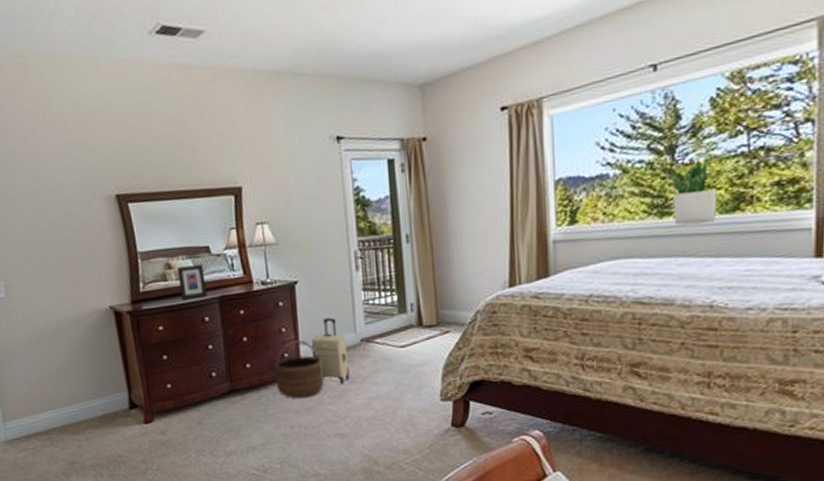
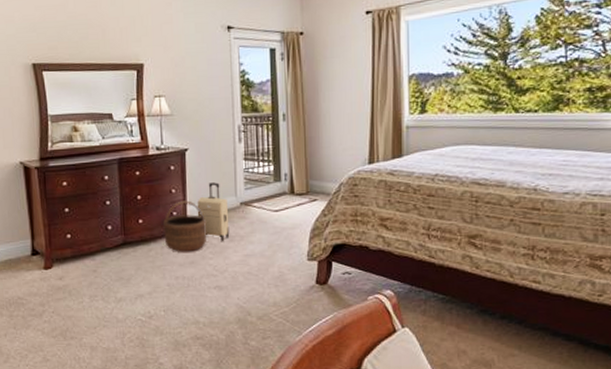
picture frame: present [177,265,207,300] -> none [82,129,108,160]
planter: present [669,158,718,225] -> none [502,65,541,119]

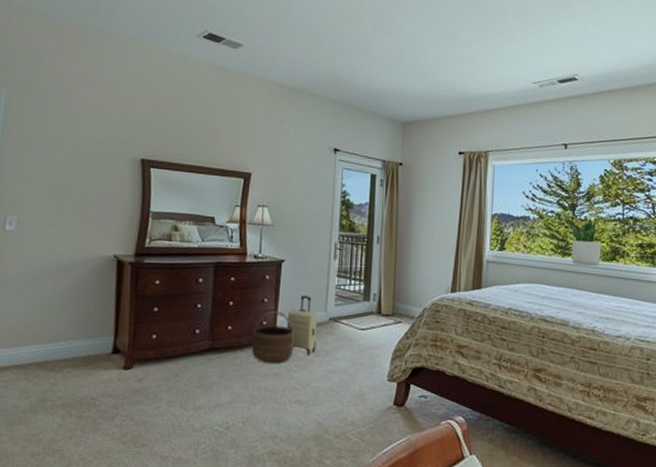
planter: none [502,65,541,119] -> present [570,217,602,266]

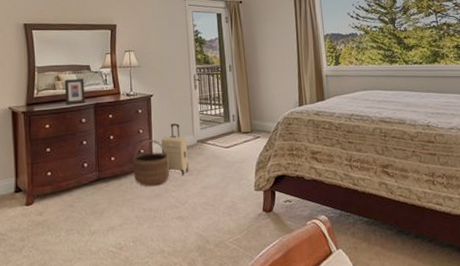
picture frame: none [182,231,206,261] -> present [64,79,86,105]
planter: present [570,217,602,266] -> none [392,28,424,70]

